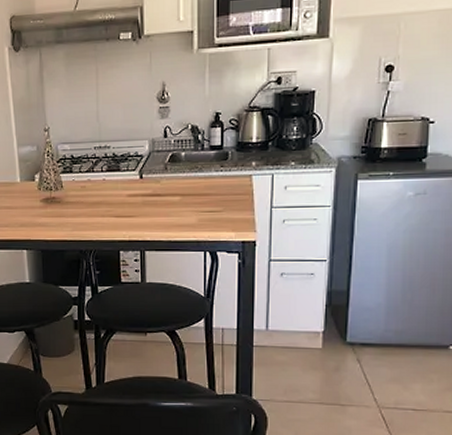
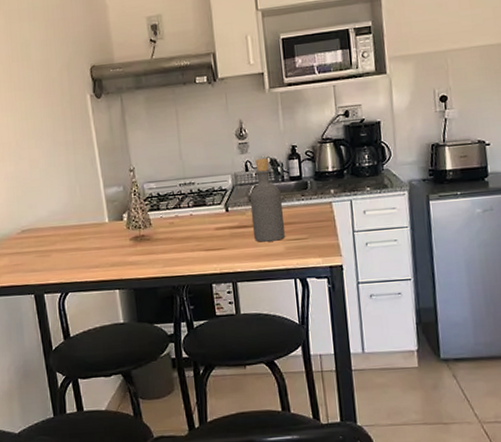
bottle: none [166,125,199,212] -> present [249,158,285,242]

